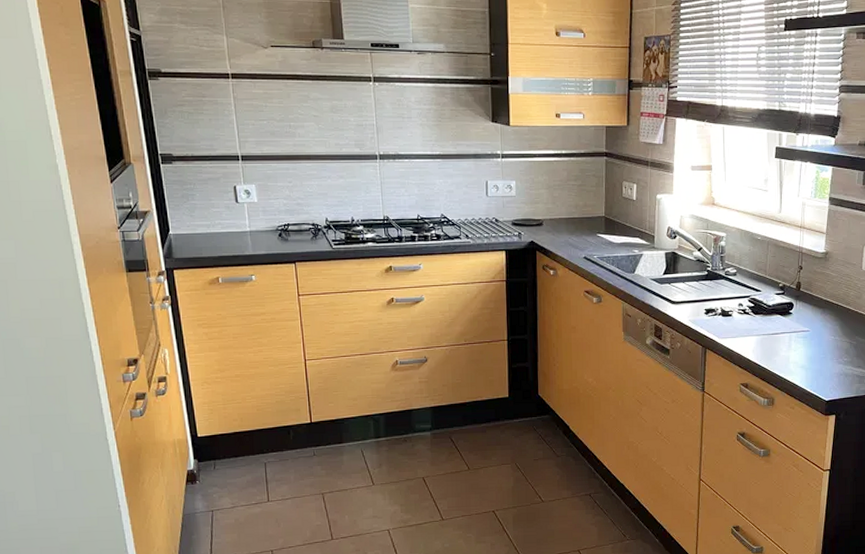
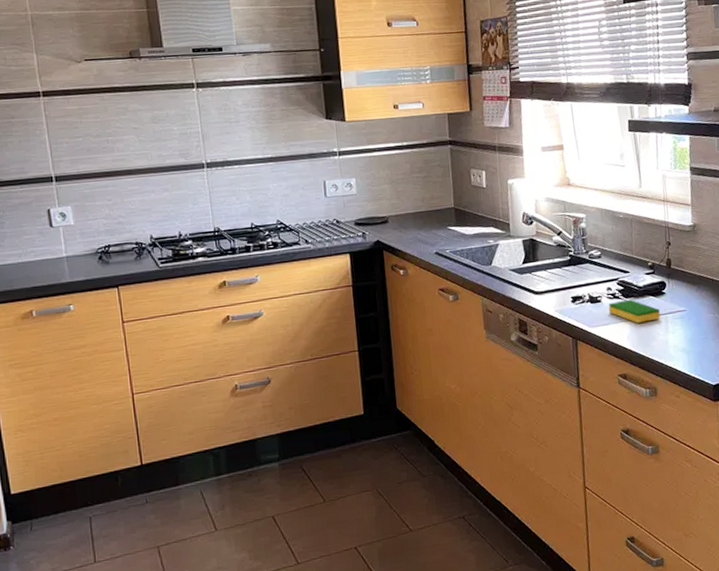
dish sponge: none [738,316,785,338] -> present [608,299,660,323]

